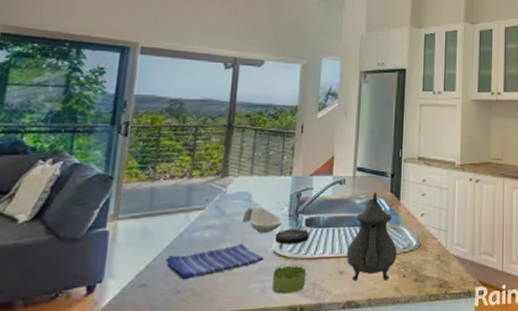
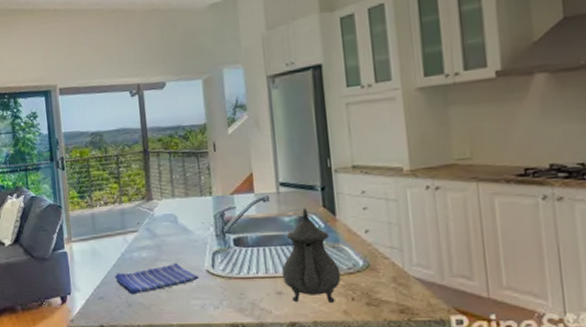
spoon rest: present [242,206,283,233] -> none [172,227,211,253]
jar: present [272,229,309,294] -> none [205,248,244,312]

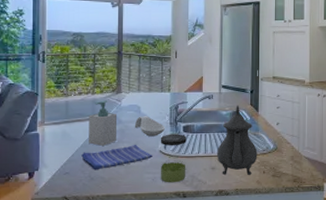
soap bottle: none [118,210,153,265] -> present [89,100,118,146]
spoon rest: none [172,227,211,253] -> present [134,116,166,137]
jar: none [205,248,244,312] -> present [160,134,187,183]

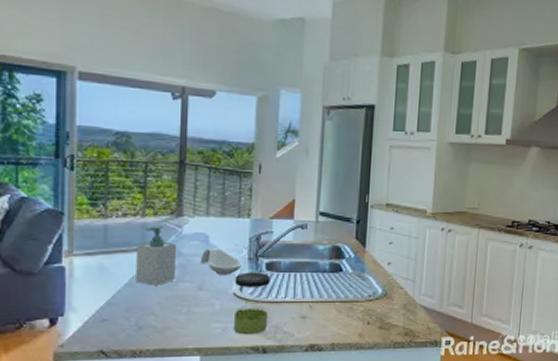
dish towel: present [81,144,153,170] -> none [125,284,224,317]
teapot: present [216,104,258,175] -> none [308,237,362,326]

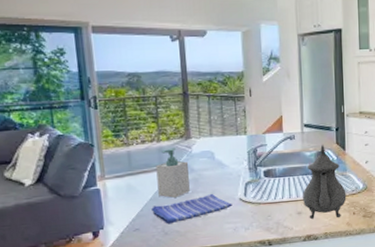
dish towel: none [125,284,224,317] -> present [151,193,232,225]
spoon rest: present [200,248,243,275] -> none [209,162,245,185]
jar: present [234,272,270,335] -> none [239,179,270,232]
teapot: none [308,237,362,326] -> present [302,144,347,219]

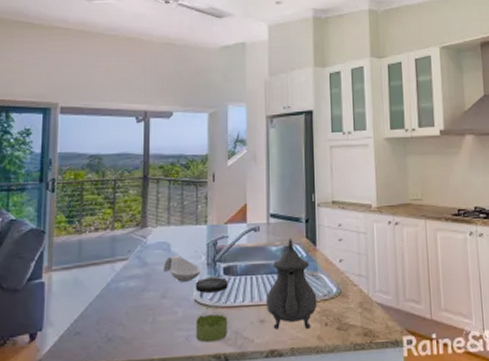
dish towel: present [151,193,232,225] -> none [97,292,186,328]
soap bottle: present [156,148,190,198] -> none [106,237,142,296]
spoon rest: none [209,162,245,185] -> present [163,255,202,282]
jar: none [239,179,270,232] -> present [195,277,228,343]

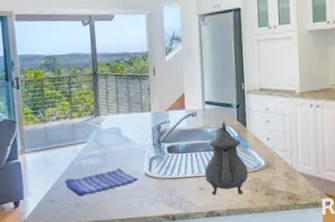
dish towel: none [97,292,186,328] -> present [65,167,138,197]
spoon rest: present [163,255,202,282] -> none [116,138,149,160]
jar: present [195,277,228,343] -> none [144,155,174,206]

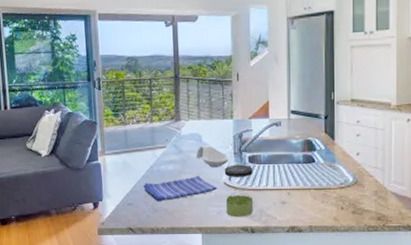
spoon rest: none [116,138,149,160] -> present [196,145,230,167]
jar: none [144,155,174,206] -> present [224,165,254,217]
teapot: present [204,121,248,195] -> none [286,132,334,211]

